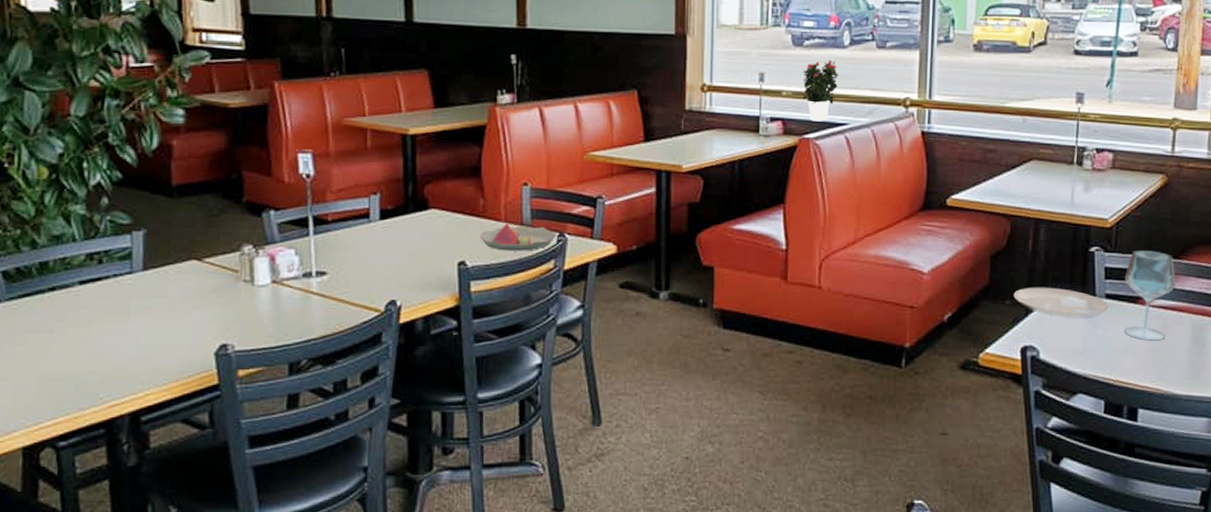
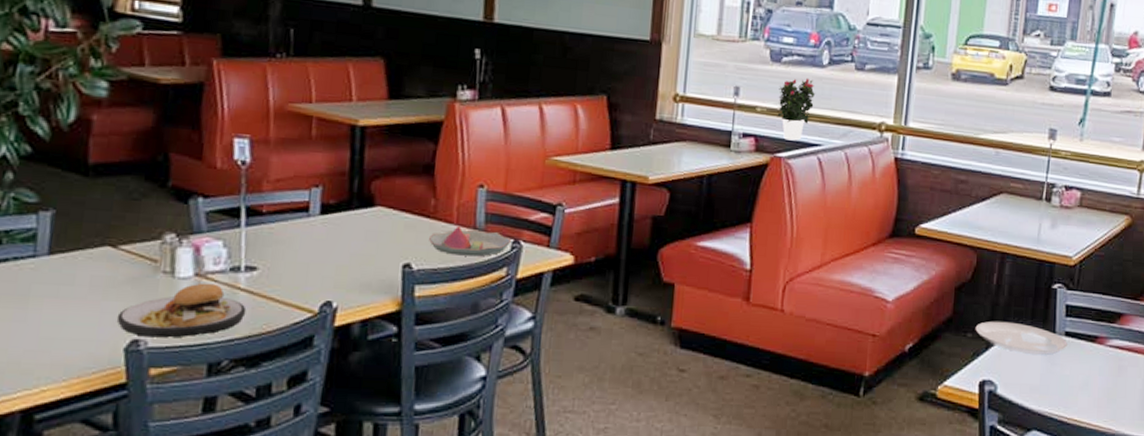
plate: none [206,274,320,341] -> present [117,267,247,338]
wine glass: present [1124,250,1176,341] -> none [1082,290,1134,381]

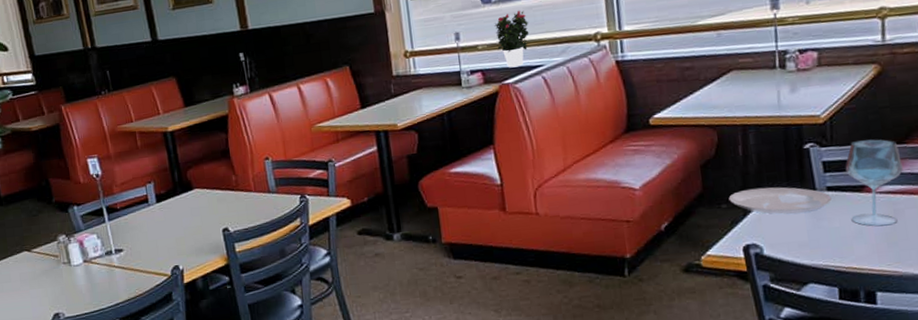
plate: present [117,267,247,338] -> none [41,255,123,310]
dish: present [429,225,511,257] -> none [237,191,299,216]
wine glass: none [1082,290,1134,381] -> present [845,139,903,227]

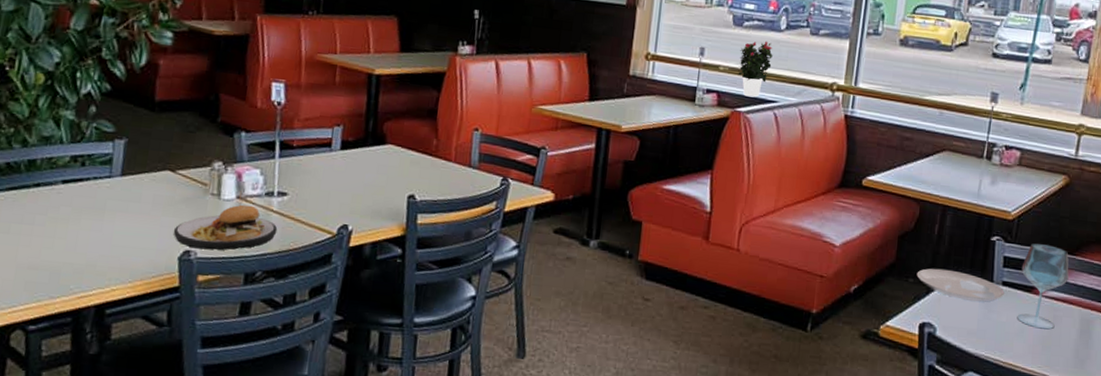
plate: none [41,255,123,310] -> present [173,191,278,251]

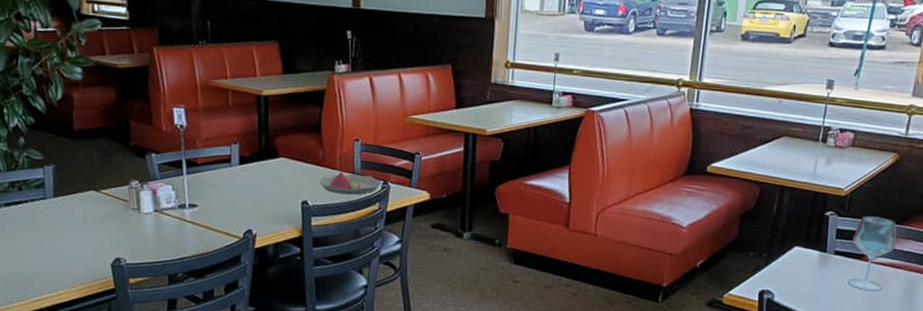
plate: present [173,191,278,251] -> none [104,205,192,257]
dish: none [431,163,501,191] -> present [320,171,381,195]
potted flower: present [738,41,774,98] -> none [590,43,623,97]
plate: present [916,268,1004,302] -> none [756,242,837,270]

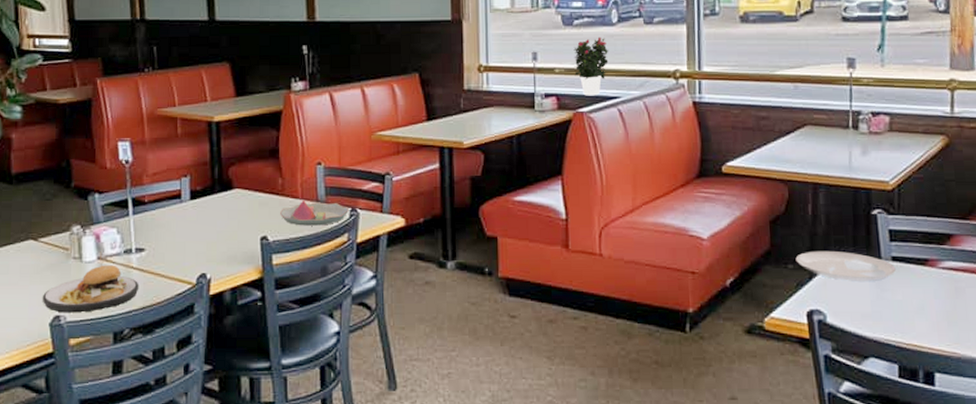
plate: none [104,205,192,257] -> present [42,251,139,313]
potted flower: none [590,43,623,97] -> present [573,37,609,96]
plate: none [756,242,837,270] -> present [795,250,896,281]
wine glass: present [848,216,897,291] -> none [910,212,965,303]

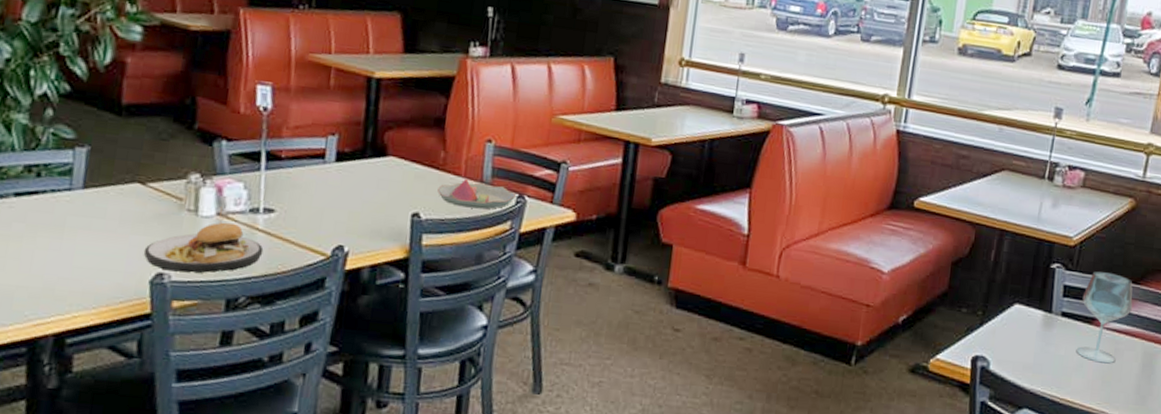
potted flower: present [573,37,609,96] -> none [780,47,821,110]
plate: present [795,250,896,281] -> none [970,297,1064,334]
wine glass: none [910,212,965,303] -> present [1077,271,1133,364]

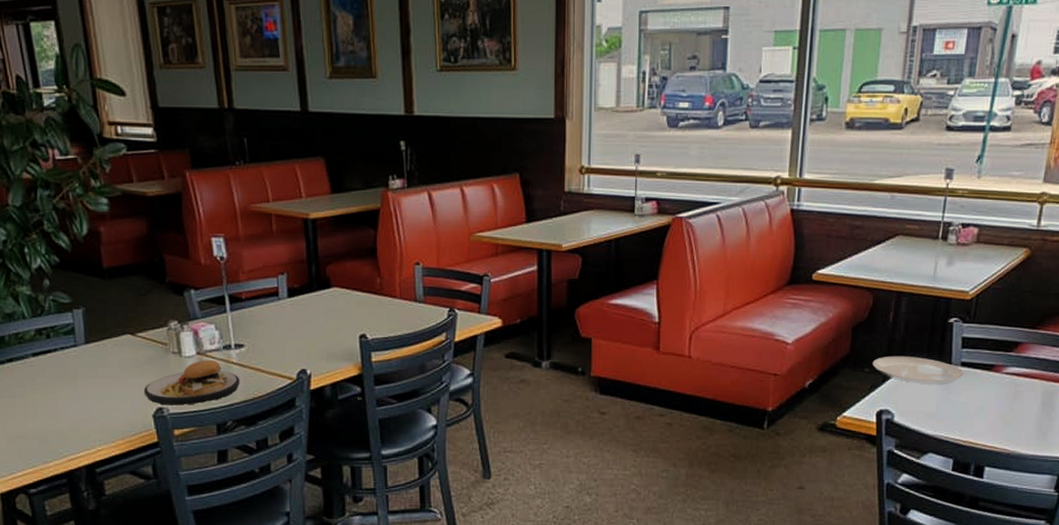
dish: present [438,178,516,209] -> none [379,299,447,325]
plate: none [970,297,1064,334] -> present [872,356,963,384]
wine glass: present [1077,271,1133,364] -> none [978,321,1031,405]

